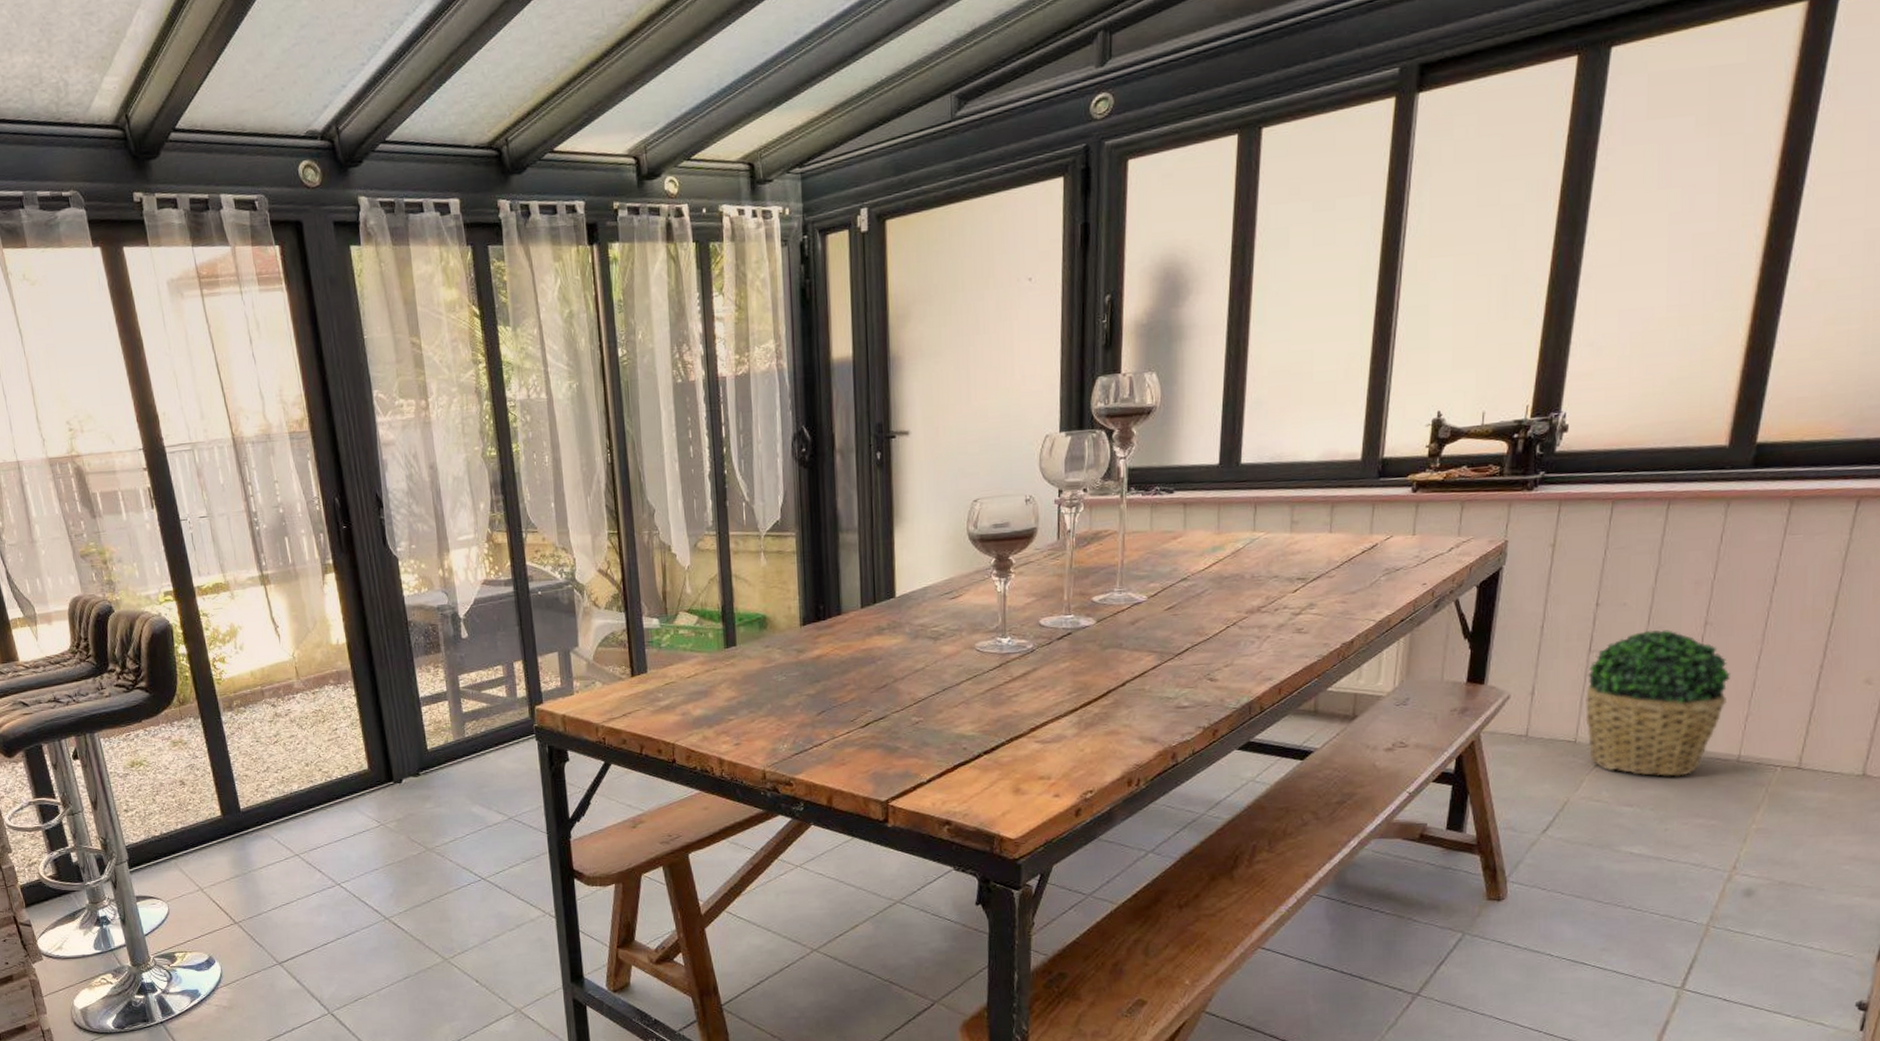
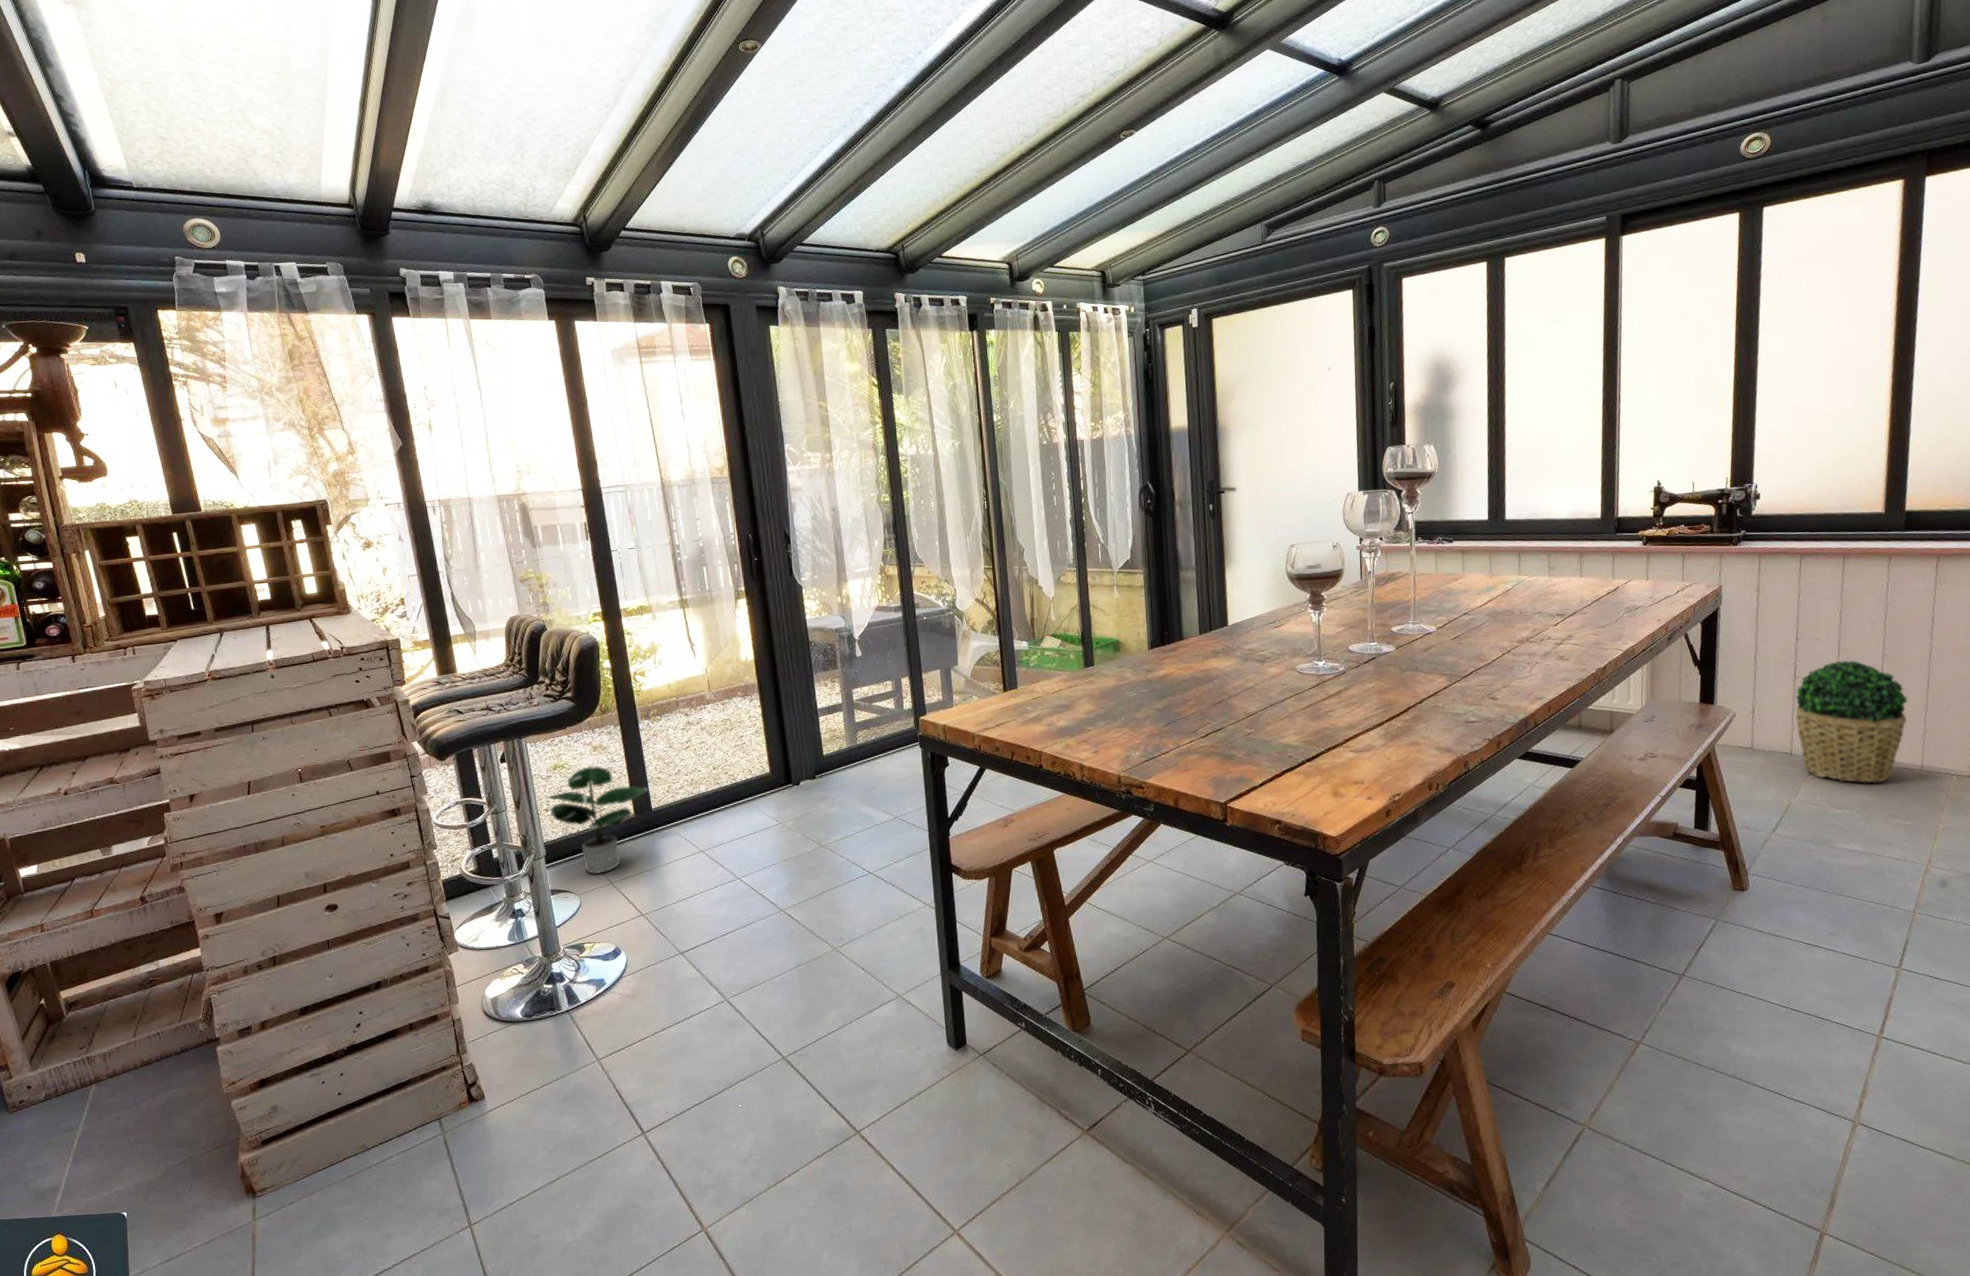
potted plant: none [124,762,235,880] -> present [546,766,648,875]

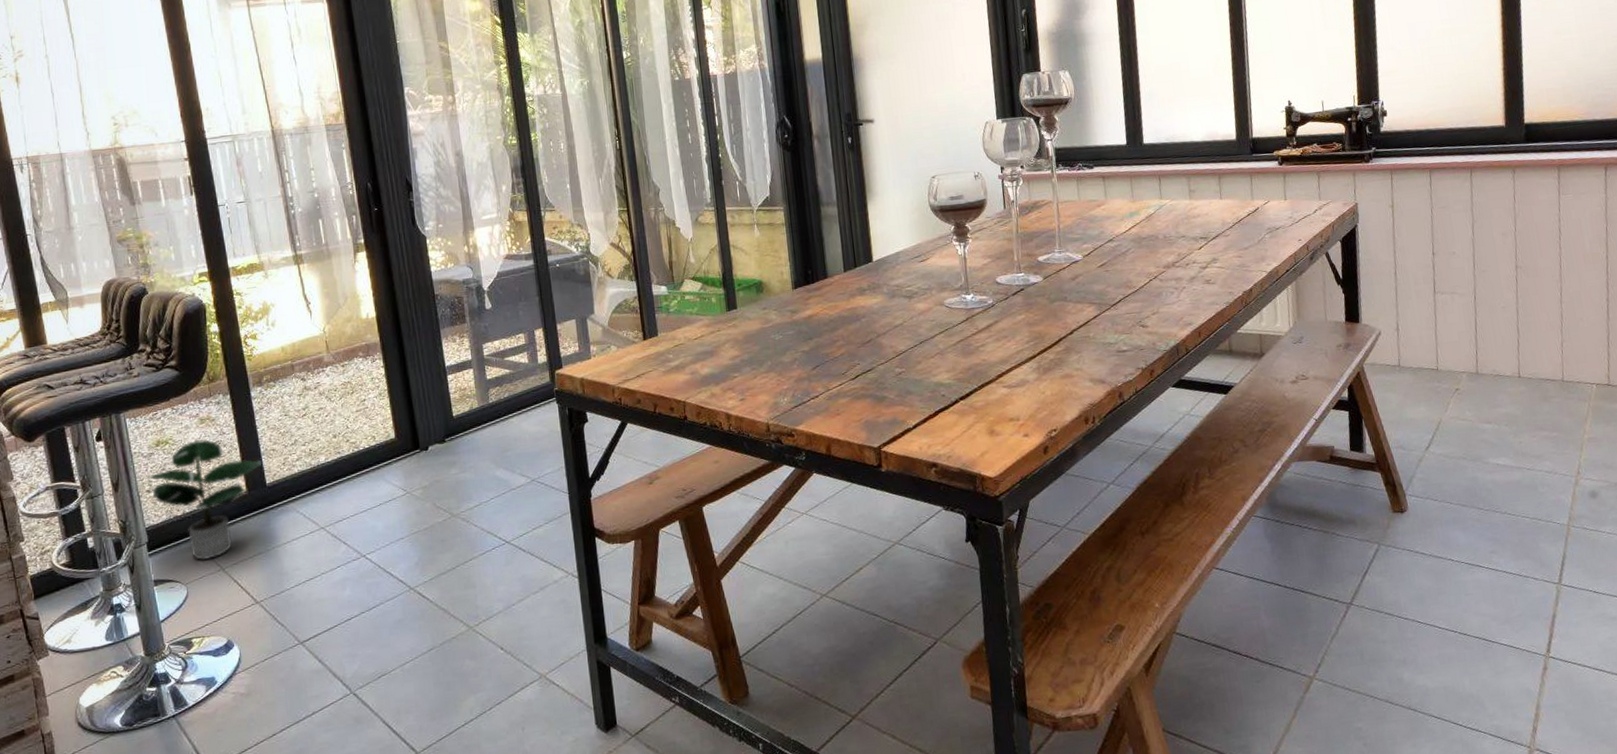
potted plant: present [1794,660,1908,784] -> none [1436,273,1545,396]

